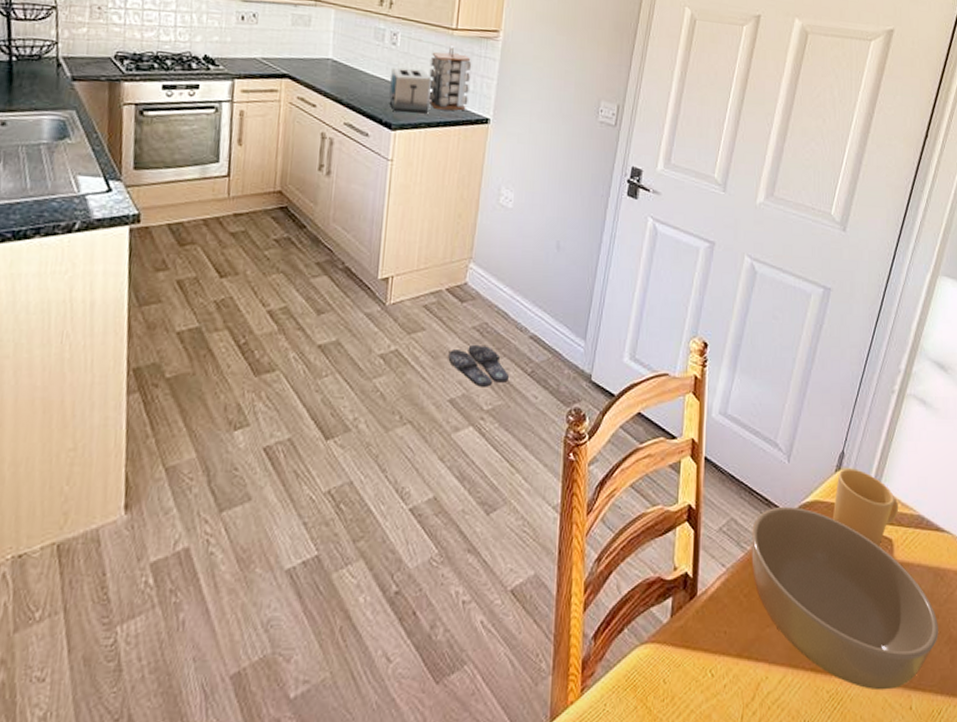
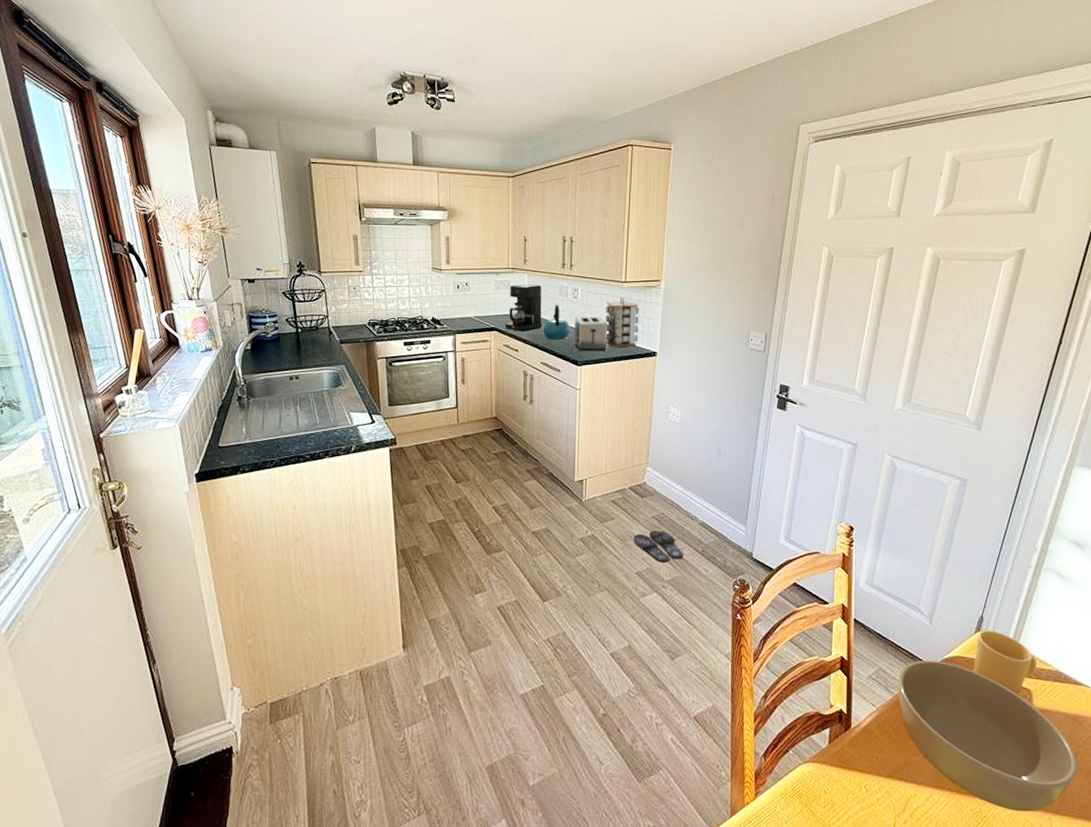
coffee maker: none [301,20,352,82] -> present [505,283,543,331]
kettle: none [349,51,385,97] -> present [542,305,570,341]

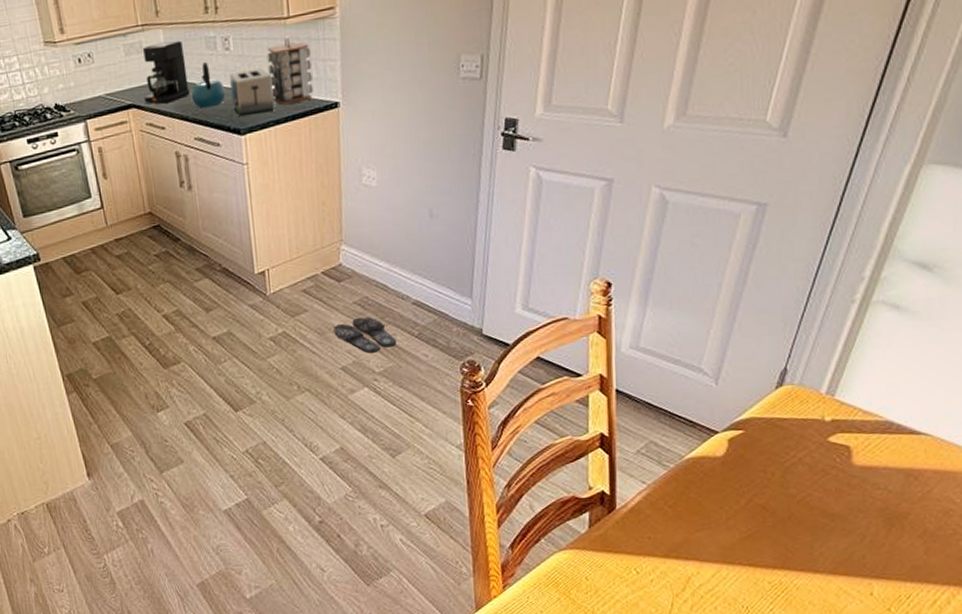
bowl: present [899,660,1077,812] -> none [675,425,909,580]
mug: present [973,630,1037,695] -> none [772,383,860,454]

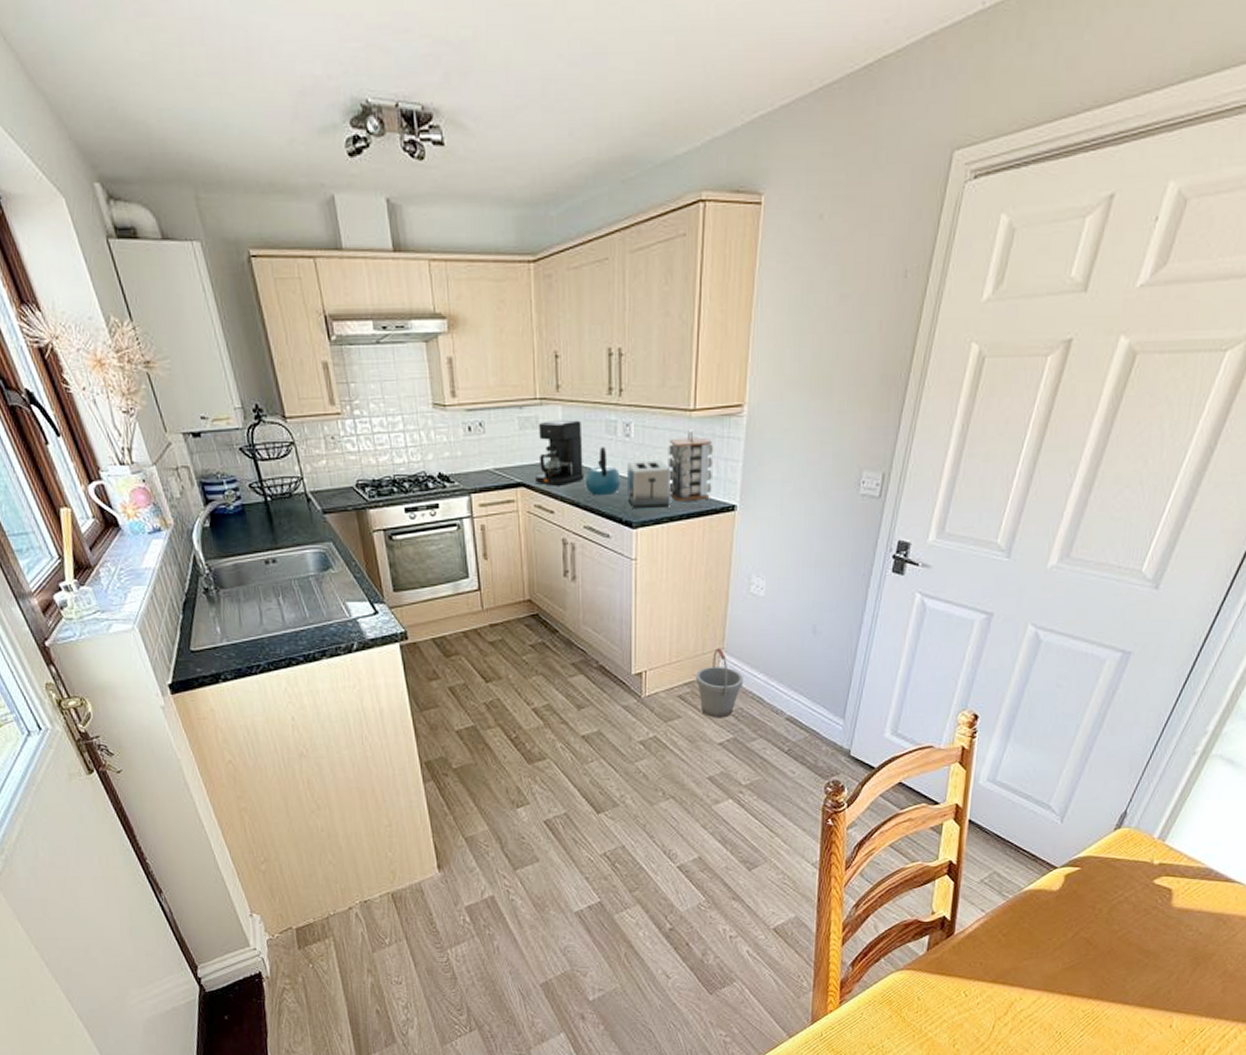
bucket: none [318,240,365,309] -> present [696,648,743,718]
slippers: present [334,317,396,353] -> none [705,728,765,765]

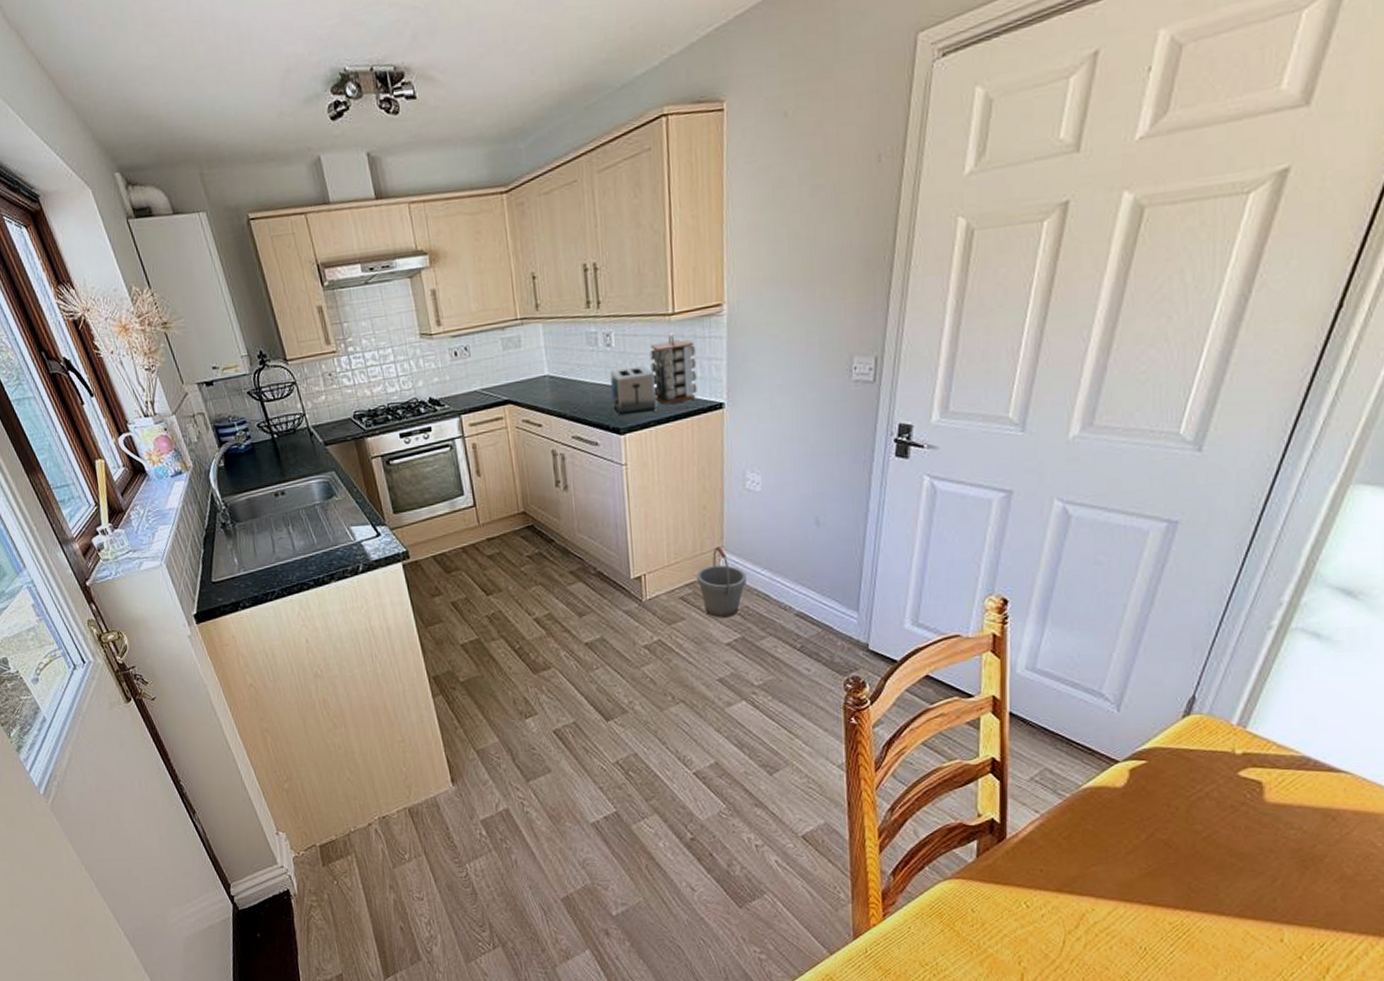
coffee maker: present [535,419,585,486] -> none [521,335,569,401]
kettle: present [585,447,621,496] -> none [569,358,606,407]

